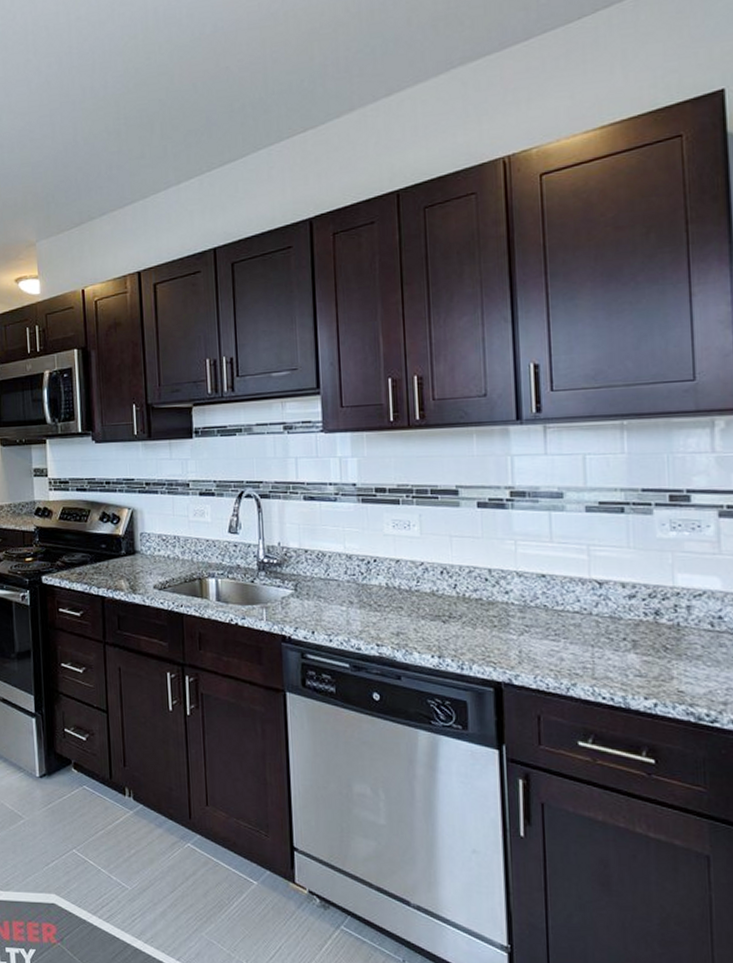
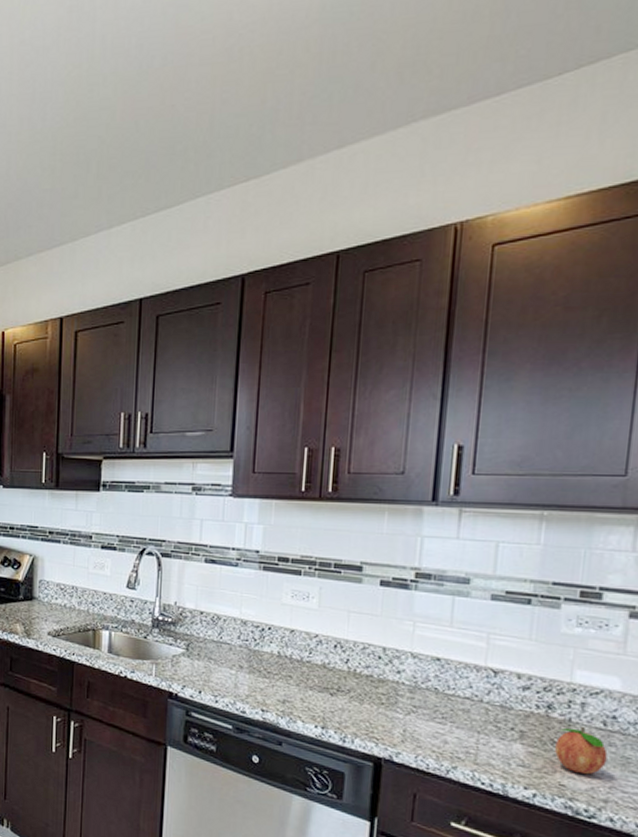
fruit: none [668,630,720,677] -> present [555,727,608,774]

